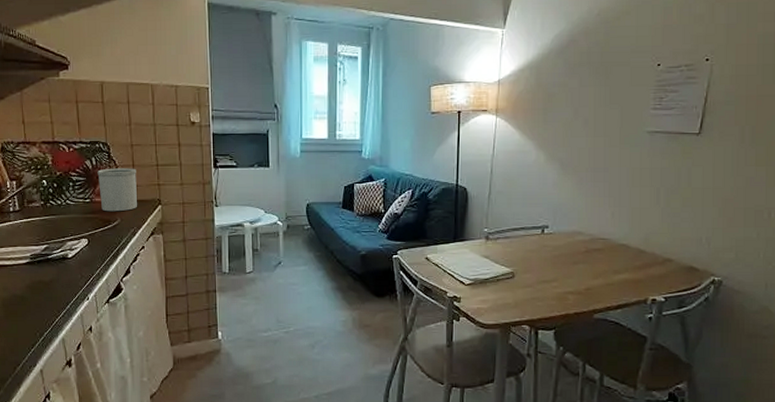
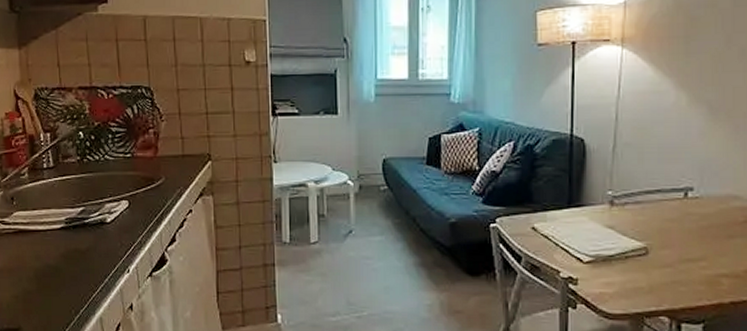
utensil holder: present [97,168,137,212] -> none [139,117,184,169]

